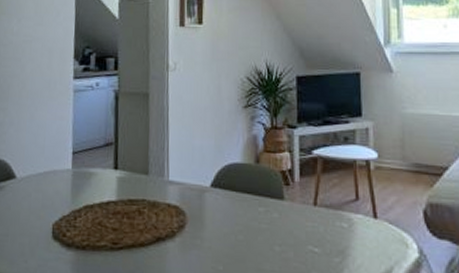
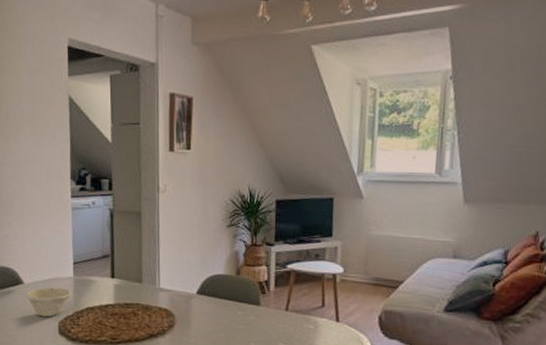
bowl: none [17,181,69,218] -> present [25,287,72,317]

